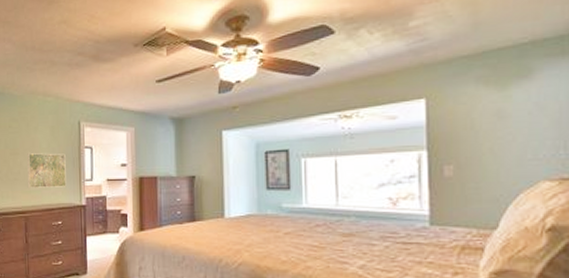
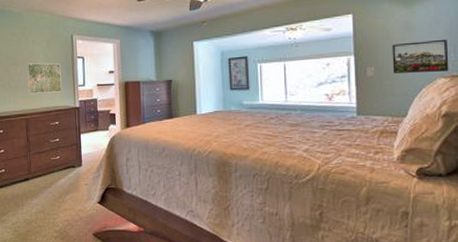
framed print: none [478,131,557,174] -> present [392,39,449,73]

